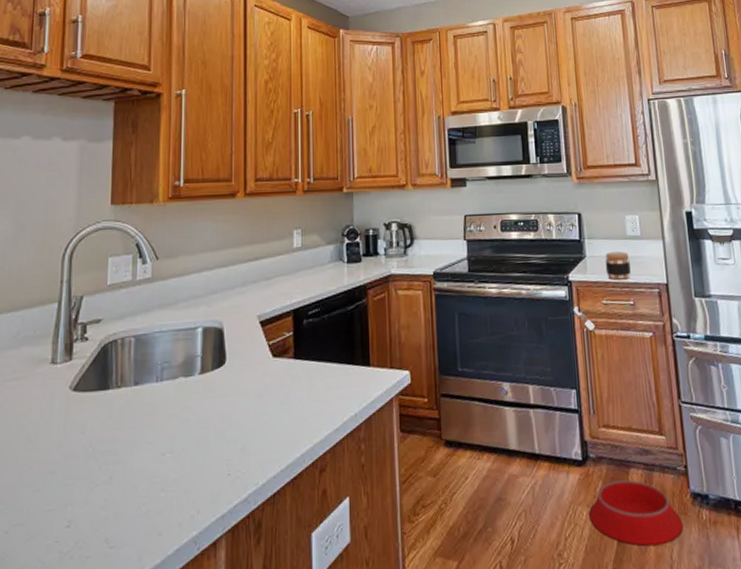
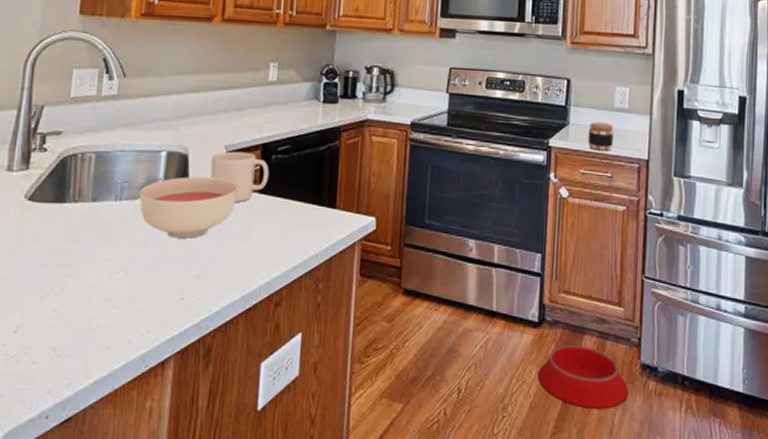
bowl: none [179,348,274,413] -> present [139,176,239,239]
mug: none [246,319,303,370] -> present [210,151,270,202]

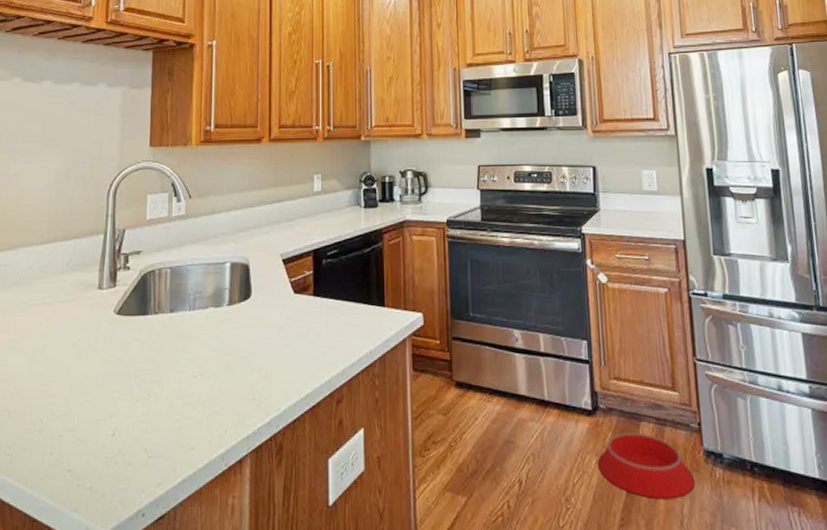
bowl: present [139,176,239,239] -> none [209,284,295,342]
mug: present [210,151,270,202] -> none [269,258,322,306]
jar: present [587,122,614,151] -> none [620,206,647,234]

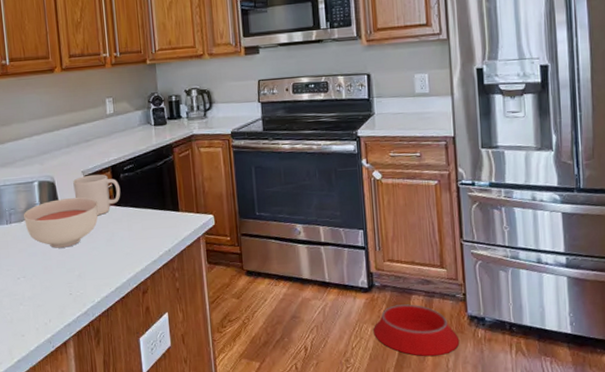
bowl: none [209,284,295,342] -> present [23,197,99,248]
mug: none [269,258,322,306] -> present [73,174,121,215]

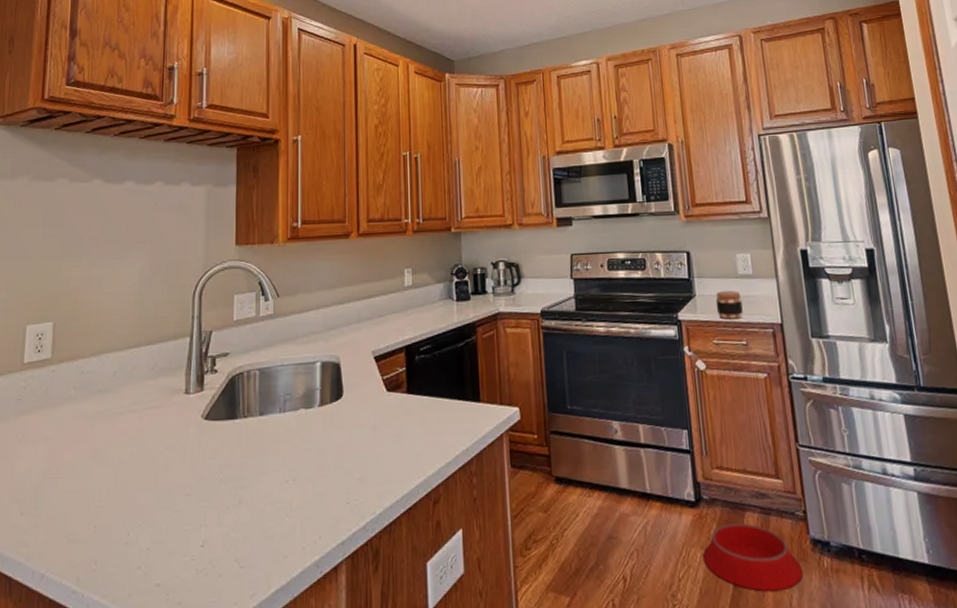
bowl: present [23,197,99,248] -> none [300,382,388,444]
mug: present [73,174,121,215] -> none [361,355,415,404]
jar: none [393,108,418,134] -> present [715,291,743,320]

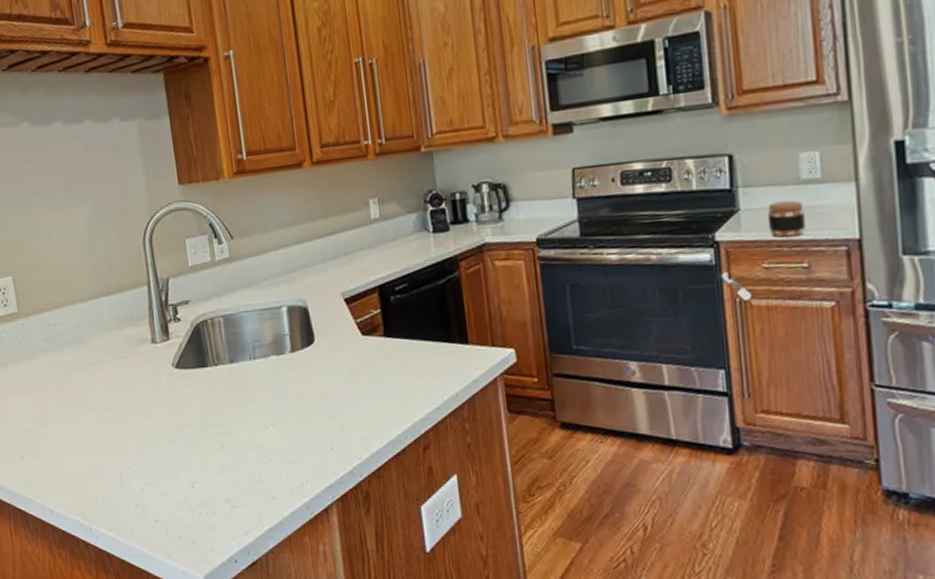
pet bowl: present [702,523,803,592] -> none [740,472,870,545]

